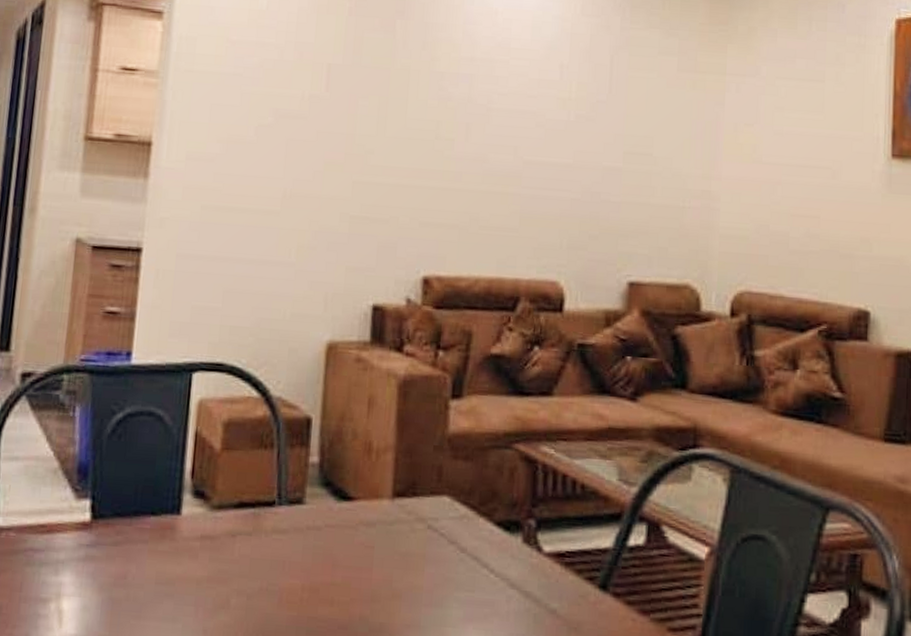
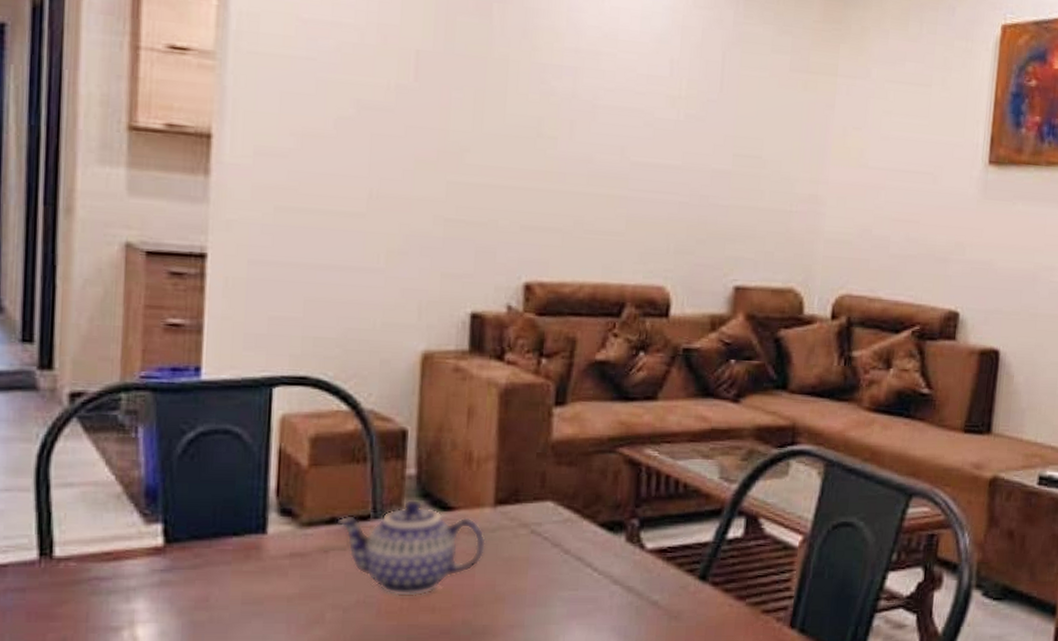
teapot: none [245,487,384,588] -> present [338,499,486,597]

